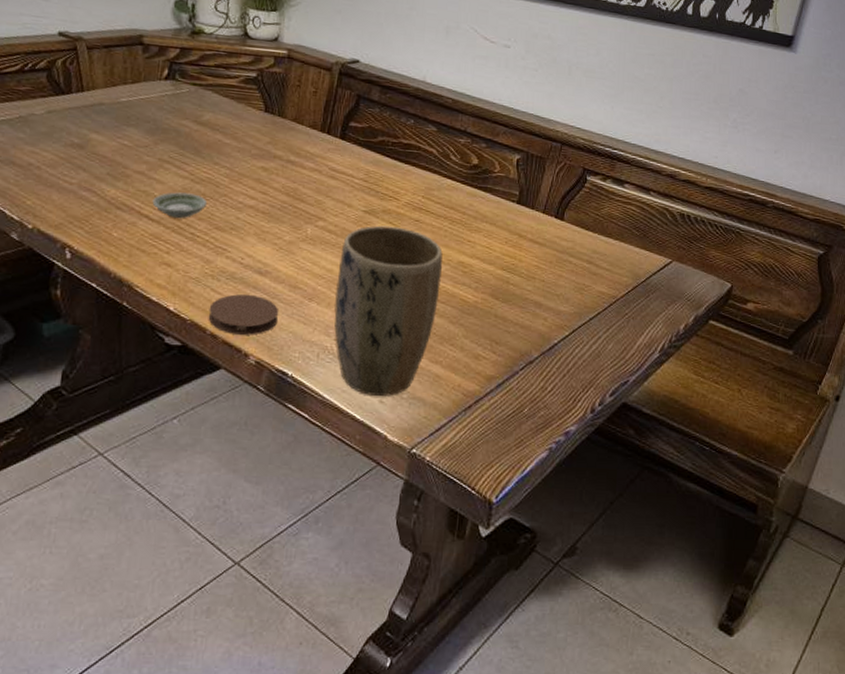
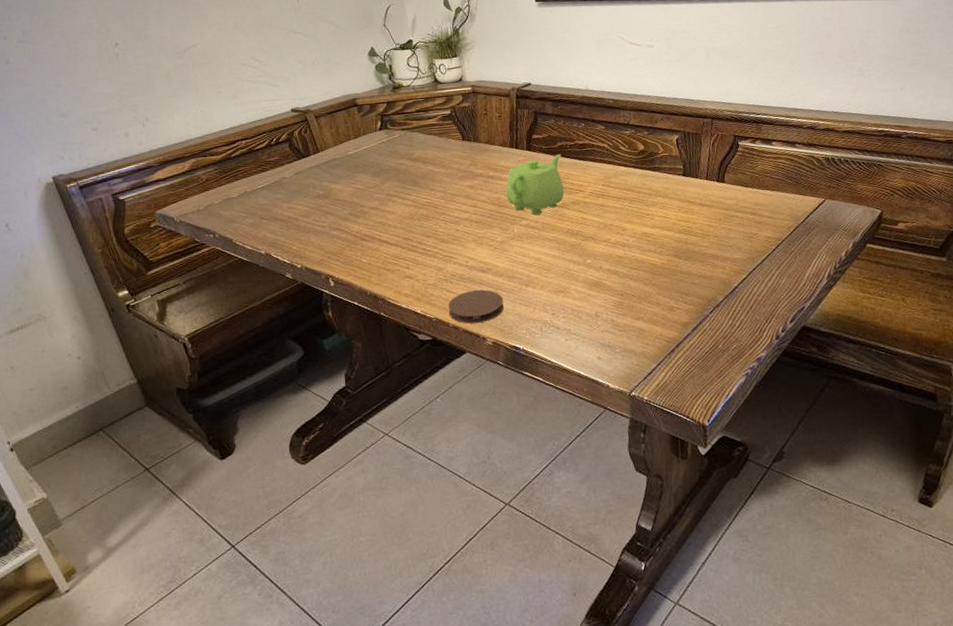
saucer: present [152,192,208,218] -> none [388,217,431,239]
teapot: none [305,150,380,218] -> present [506,154,564,215]
plant pot: present [334,225,443,397] -> none [544,213,632,355]

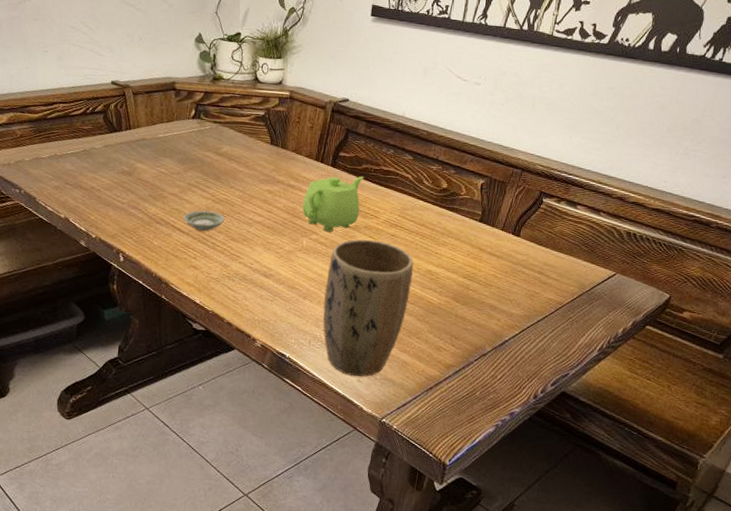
saucer: none [388,217,431,239] -> present [183,210,225,231]
coaster: present [448,289,504,324] -> none [225,292,279,325]
plant pot: none [544,213,632,355] -> present [323,239,414,377]

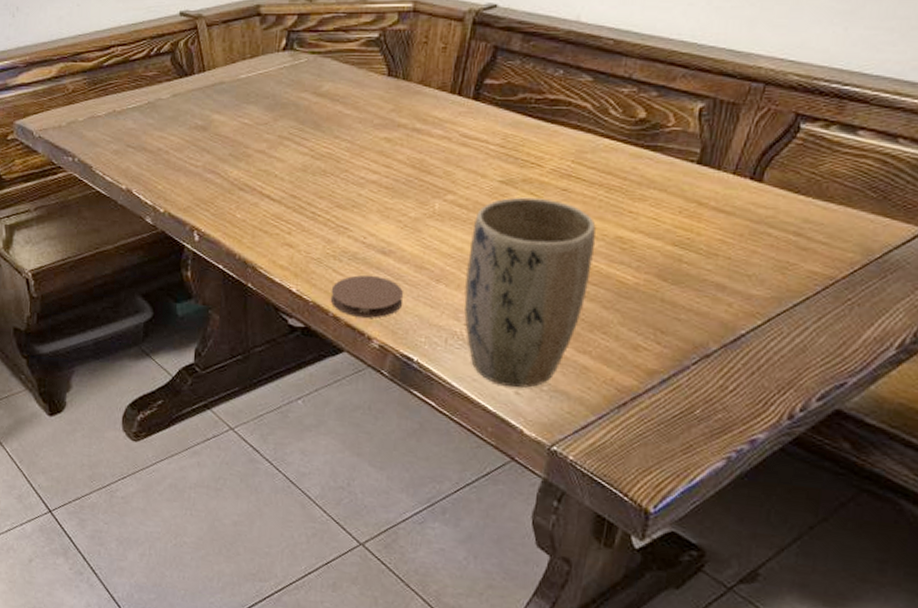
saucer: present [183,210,225,231] -> none [273,170,328,197]
coaster: none [225,292,279,325] -> present [330,275,403,318]
teapot: present [302,176,364,232] -> none [433,110,521,190]

